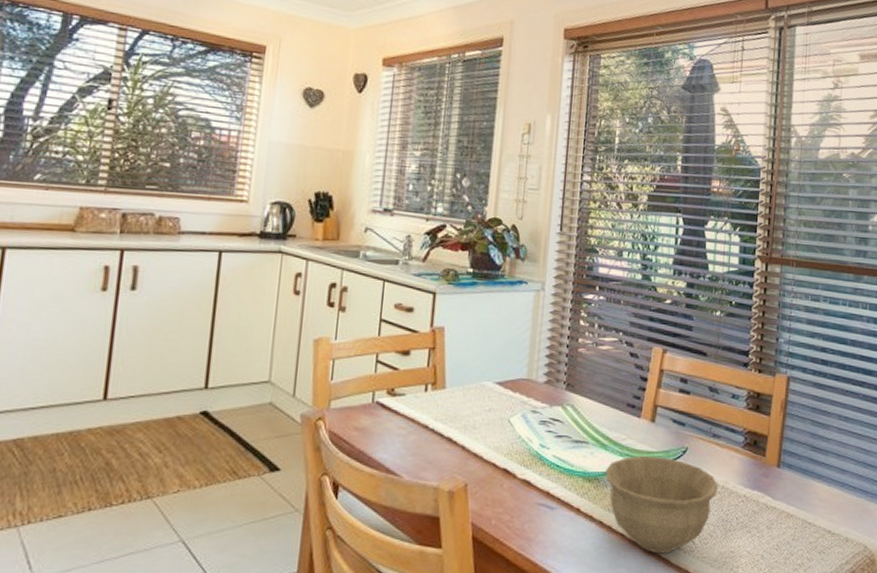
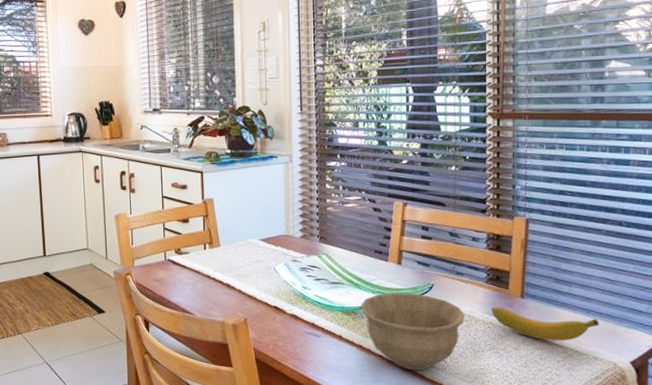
banana: none [746,476,853,519] -> present [491,306,600,341]

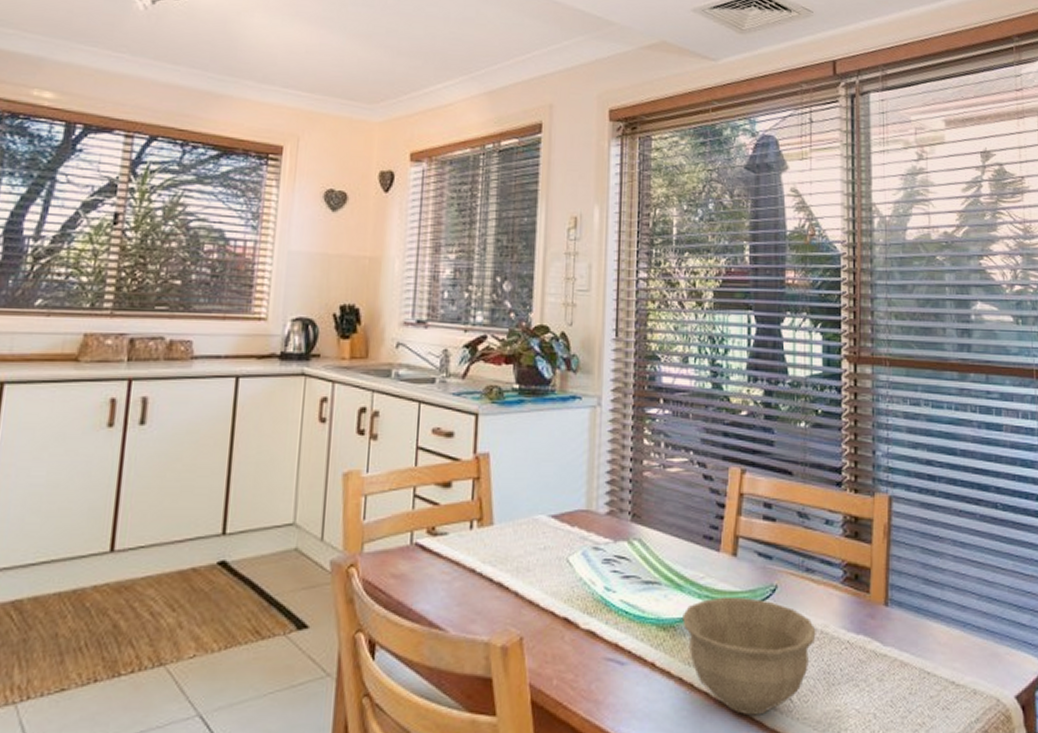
banana: present [491,306,600,341] -> none [849,617,978,667]

